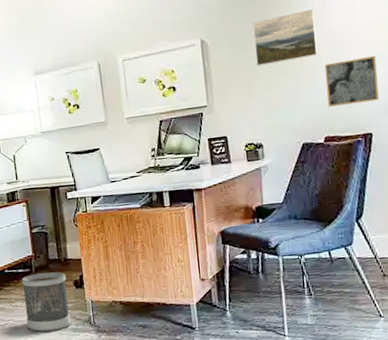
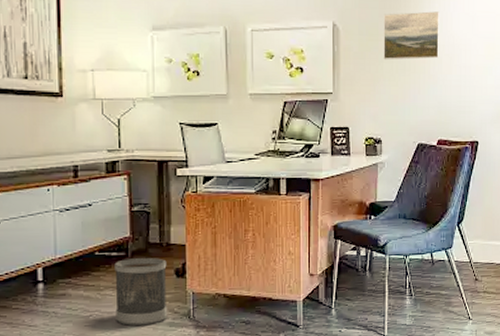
wall art: present [324,56,379,107] -> none [443,67,488,111]

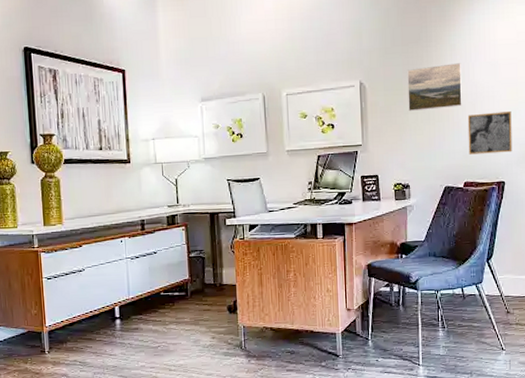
wastebasket: present [114,258,168,326] -> none [177,296,223,355]
wall art: none [443,67,488,111] -> present [467,111,512,155]

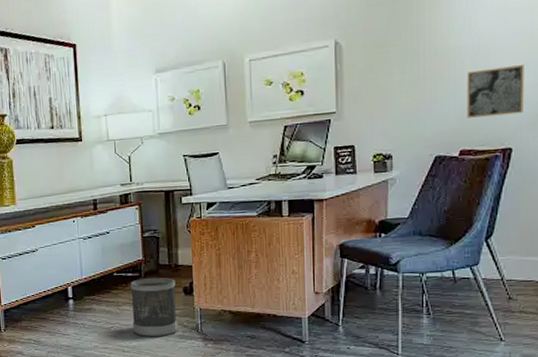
wastebasket: none [177,296,223,355] -> present [130,278,178,337]
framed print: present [407,63,462,112] -> none [393,11,461,72]

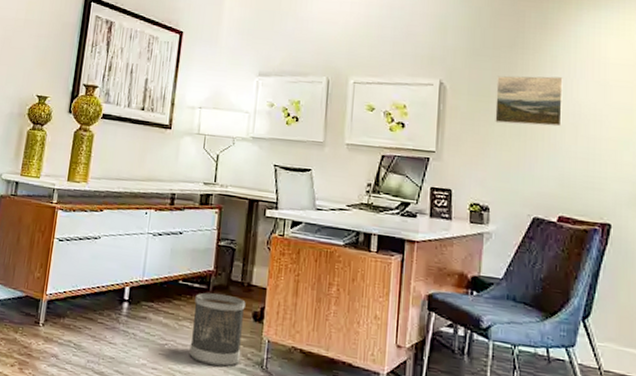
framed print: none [393,11,461,72] -> present [495,75,563,127]
wall art: present [466,65,524,118] -> none [566,138,623,190]

